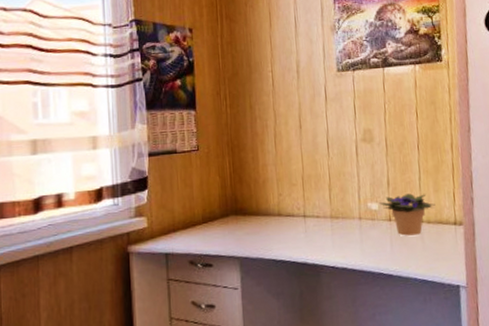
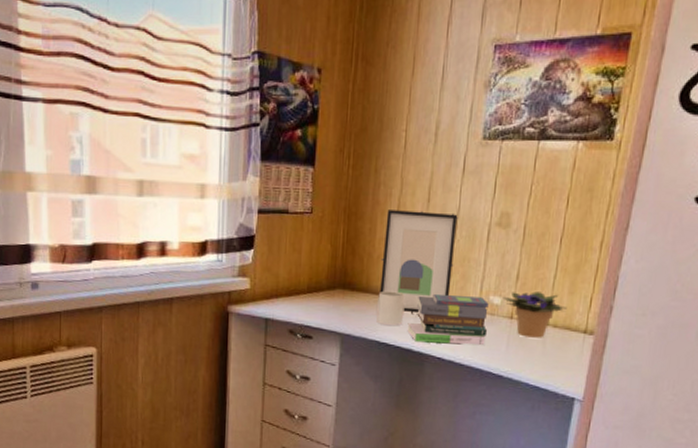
picture frame: none [265,135,333,230] -> present [380,210,458,315]
mug: none [268,210,295,244] -> present [376,290,405,326]
books: none [299,205,372,255] -> present [407,293,489,346]

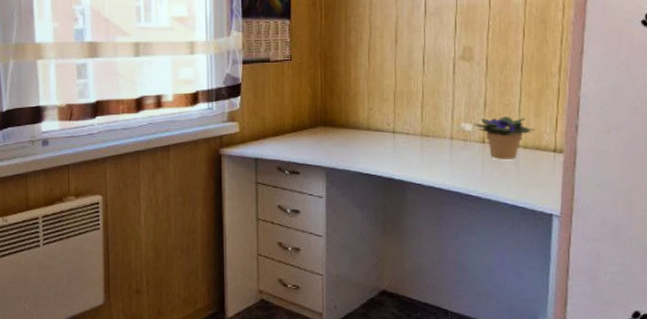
mug: present [376,290,405,326] -> none [356,125,383,158]
picture frame: present [380,210,458,315] -> none [357,50,425,146]
books: present [407,293,489,346] -> none [387,124,463,171]

